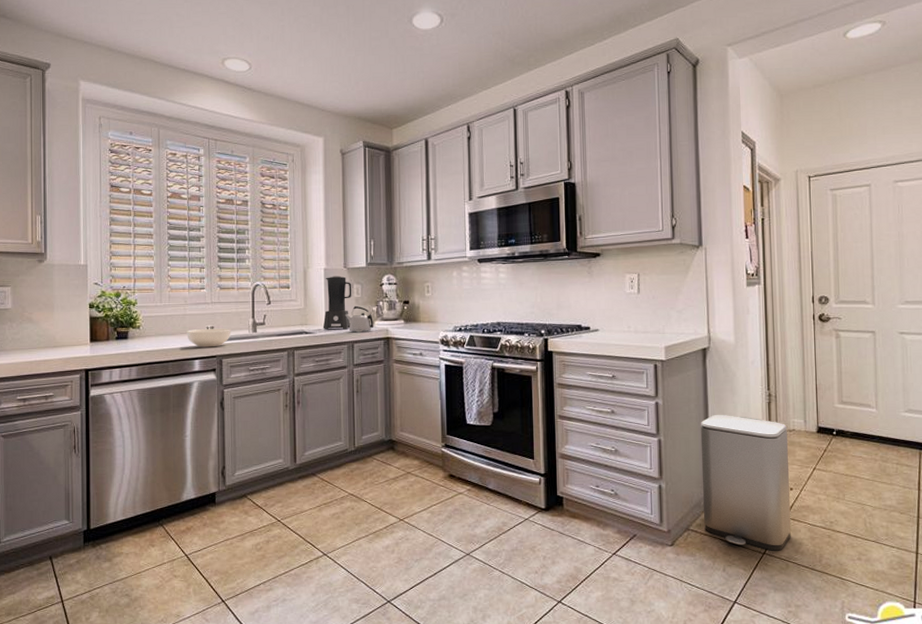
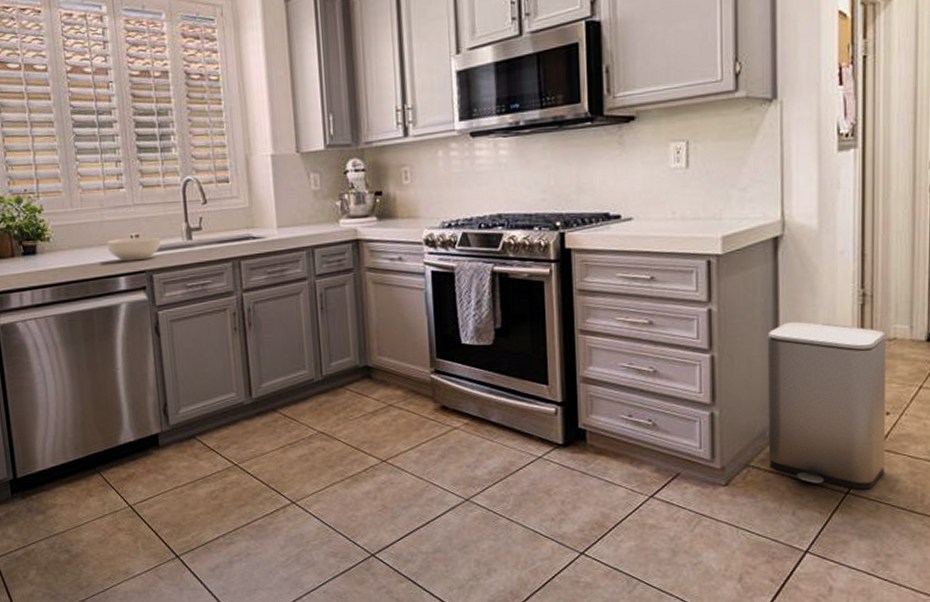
blender: present [323,275,352,330] -> none [274,163,309,233]
kettle: present [345,305,374,333] -> none [301,200,339,235]

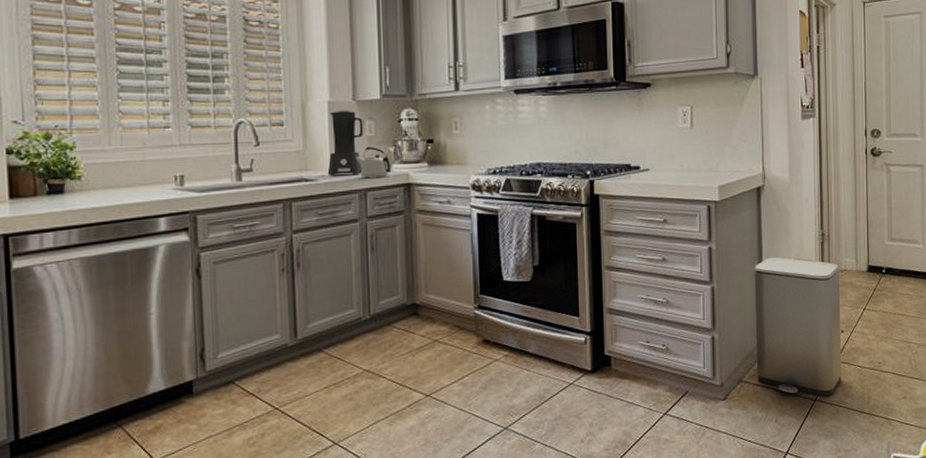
bowl: present [105,236,161,262] -> none [145,176,208,202]
blender: none [274,163,309,233] -> present [327,110,364,176]
kettle: none [301,200,339,235] -> present [355,146,392,179]

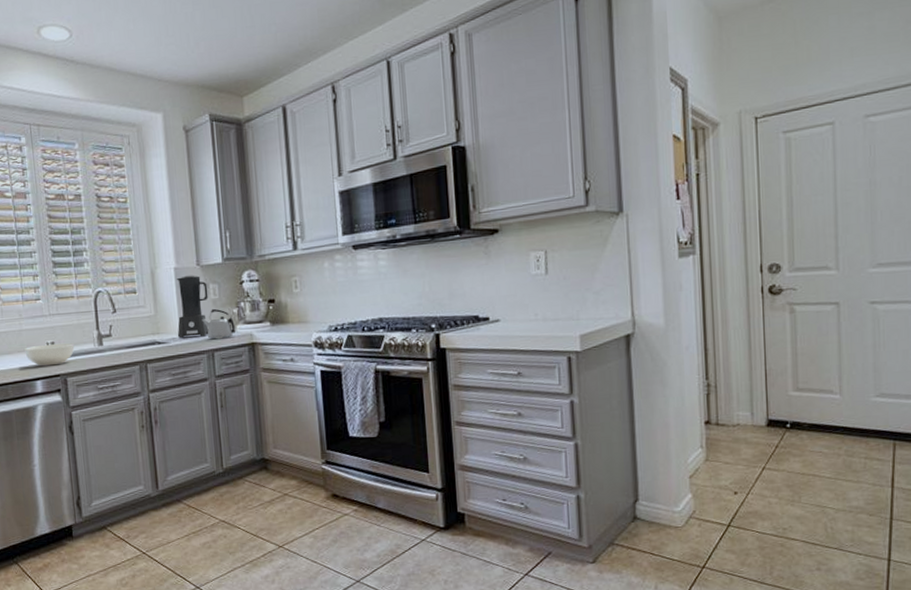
bowl: none [145,176,208,202] -> present [23,343,75,367]
pedal bin: present [754,257,842,397] -> none [624,411,737,564]

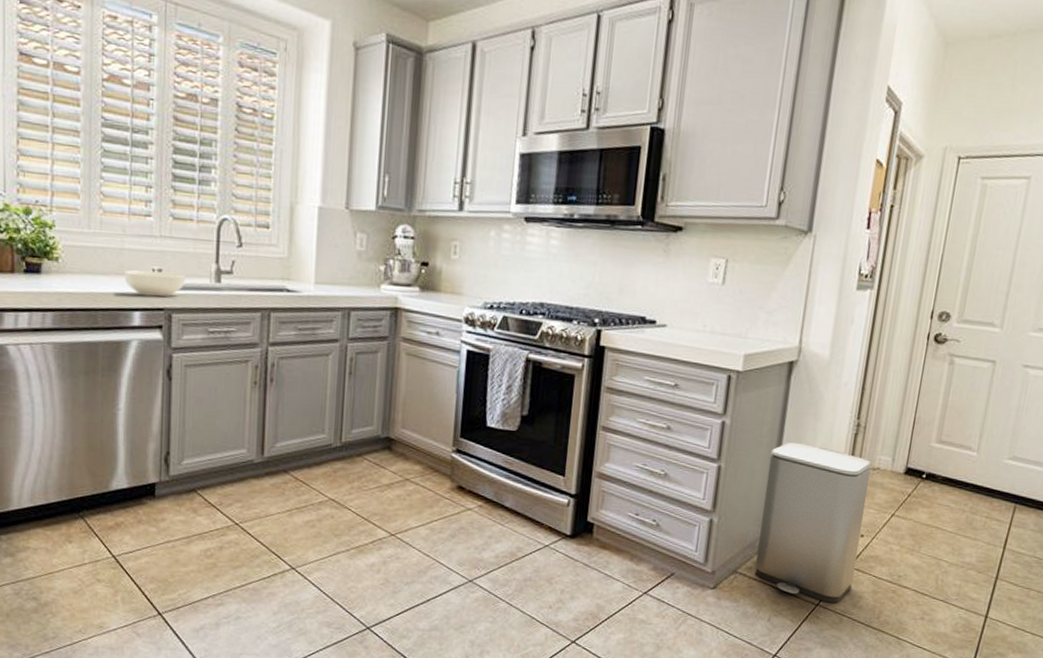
blender: present [177,275,209,339] -> none [310,218,355,292]
kettle: present [202,308,236,339] -> none [342,261,380,298]
pedal bin: none [624,411,737,564] -> present [755,443,872,603]

